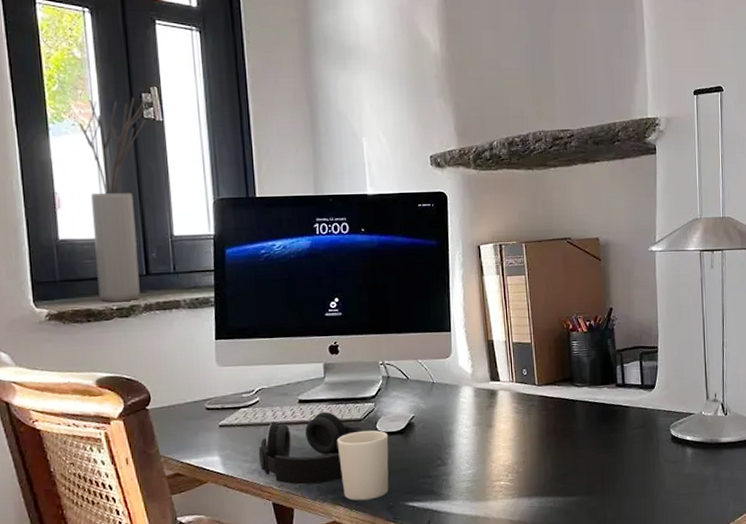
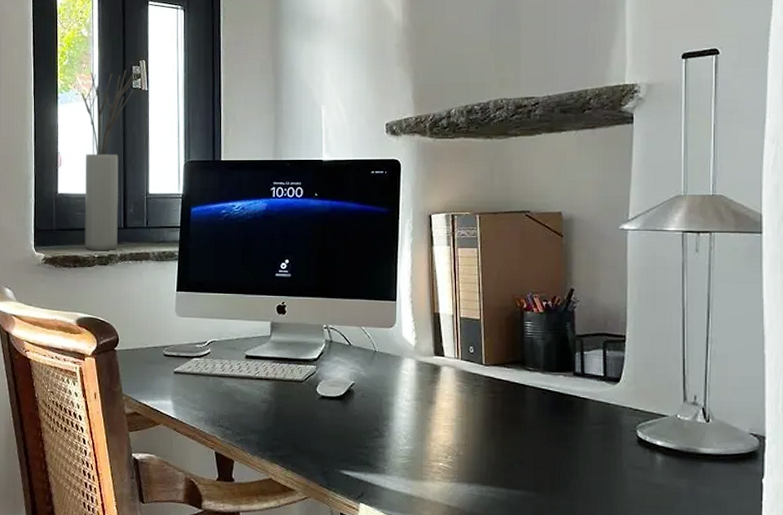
headphones: present [258,411,364,485] -> none [206,369,304,439]
mug: present [337,430,389,501] -> none [278,392,328,463]

